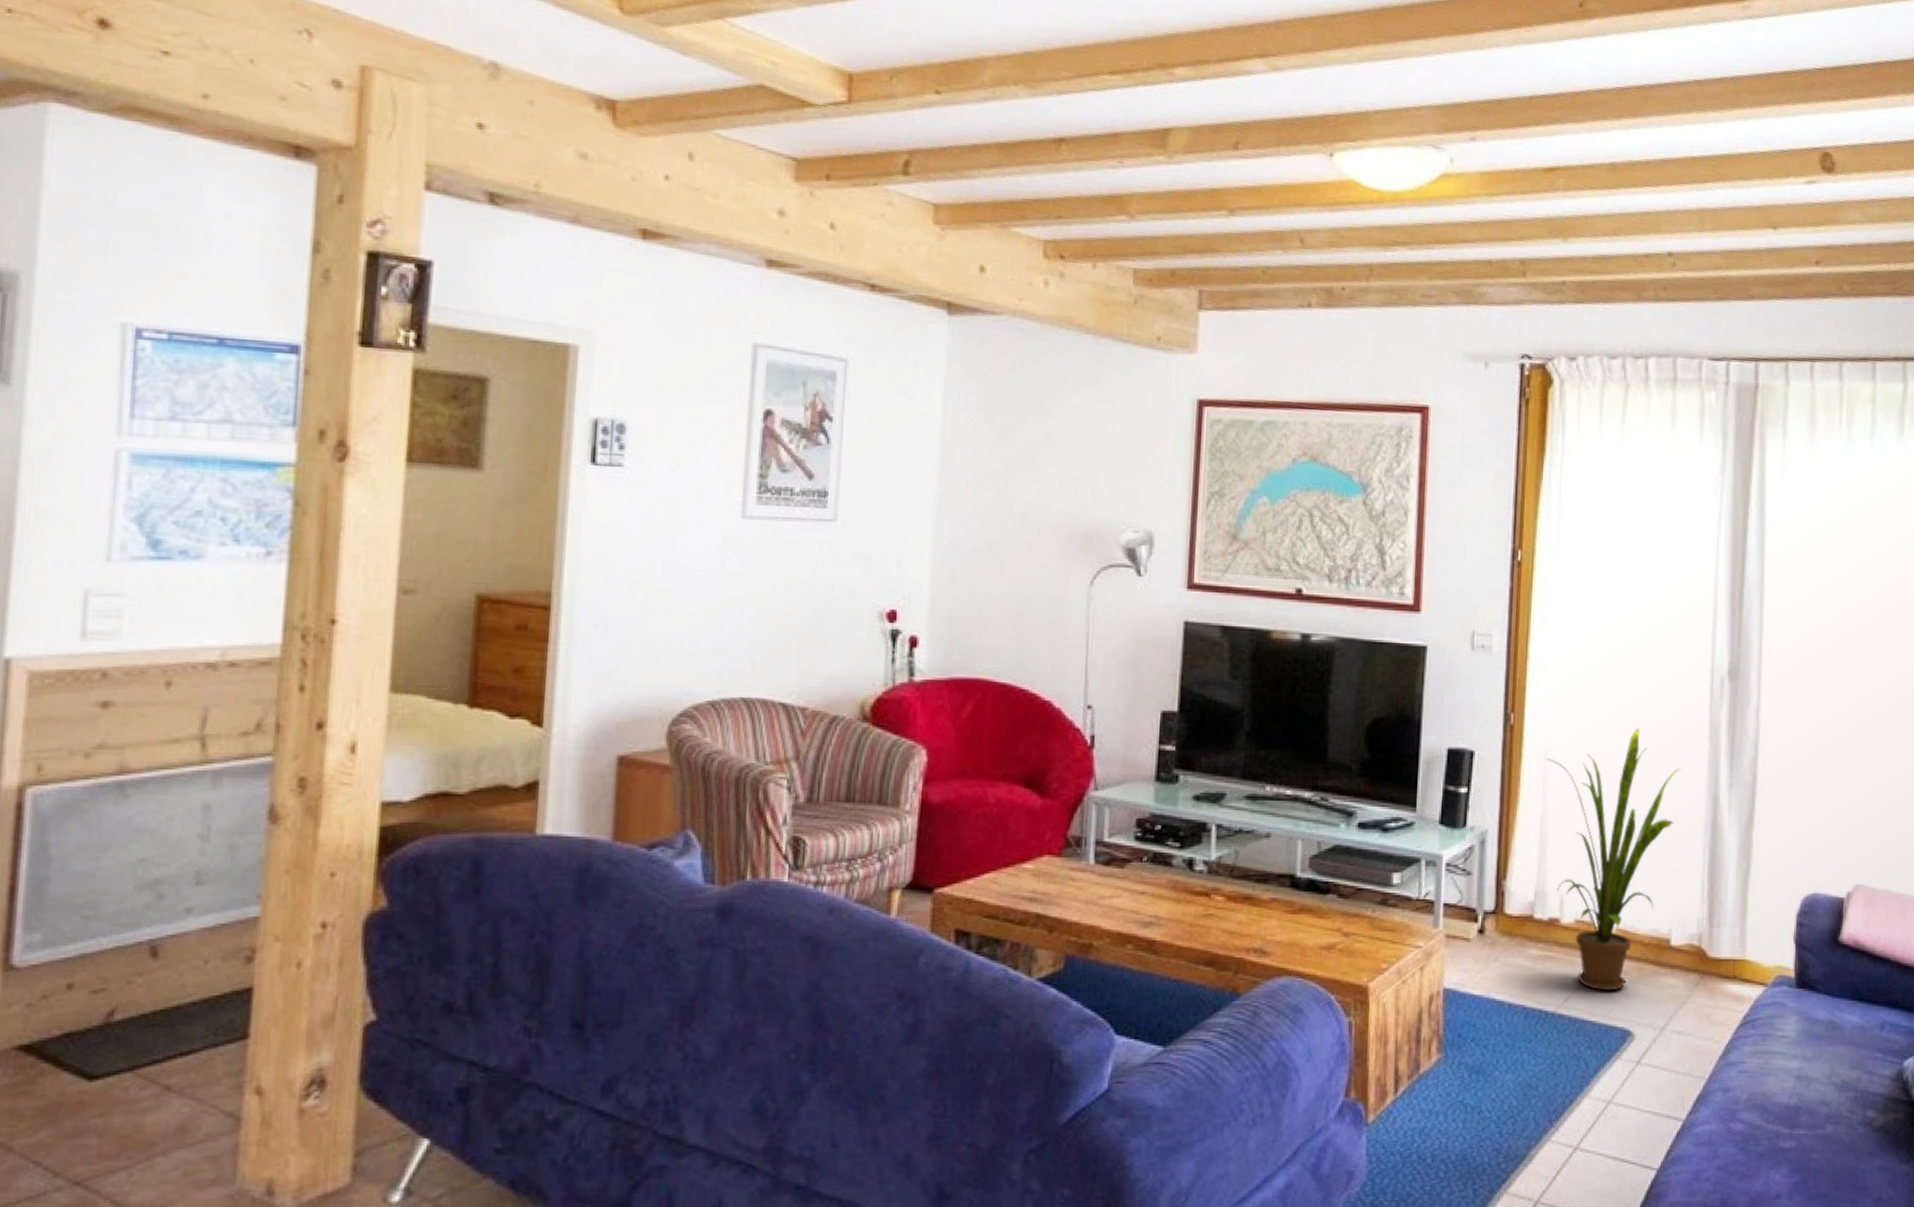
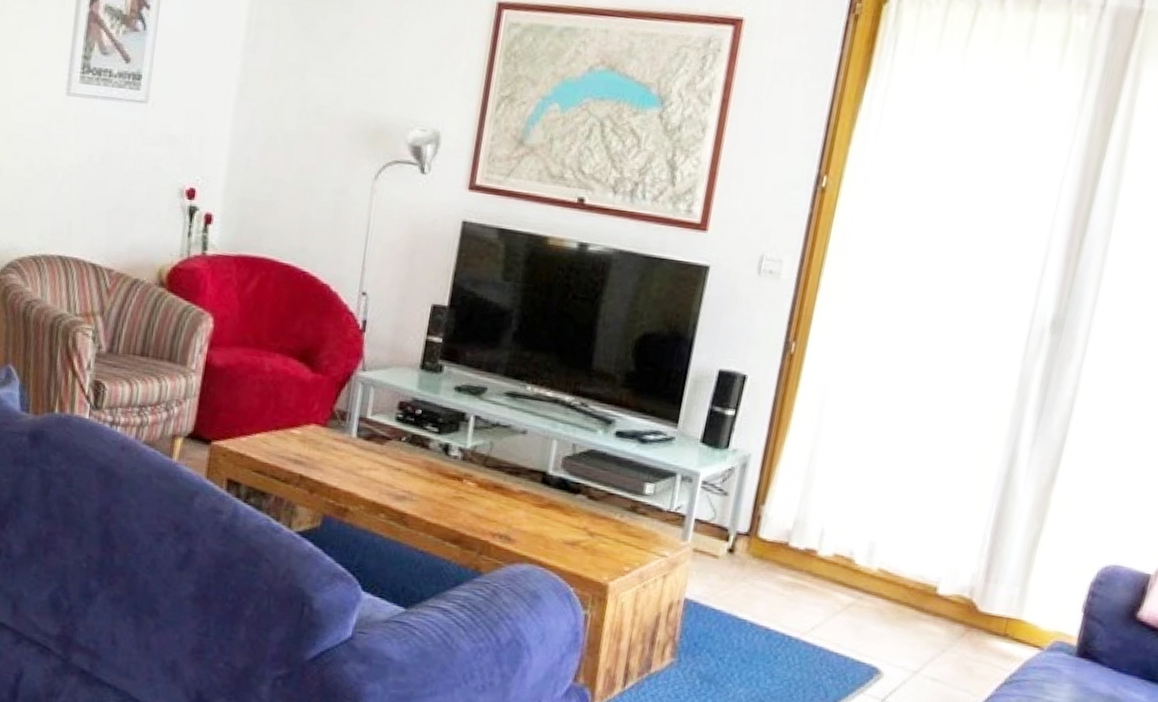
house plant: present [1545,728,1681,991] -> none [818,371,978,628]

